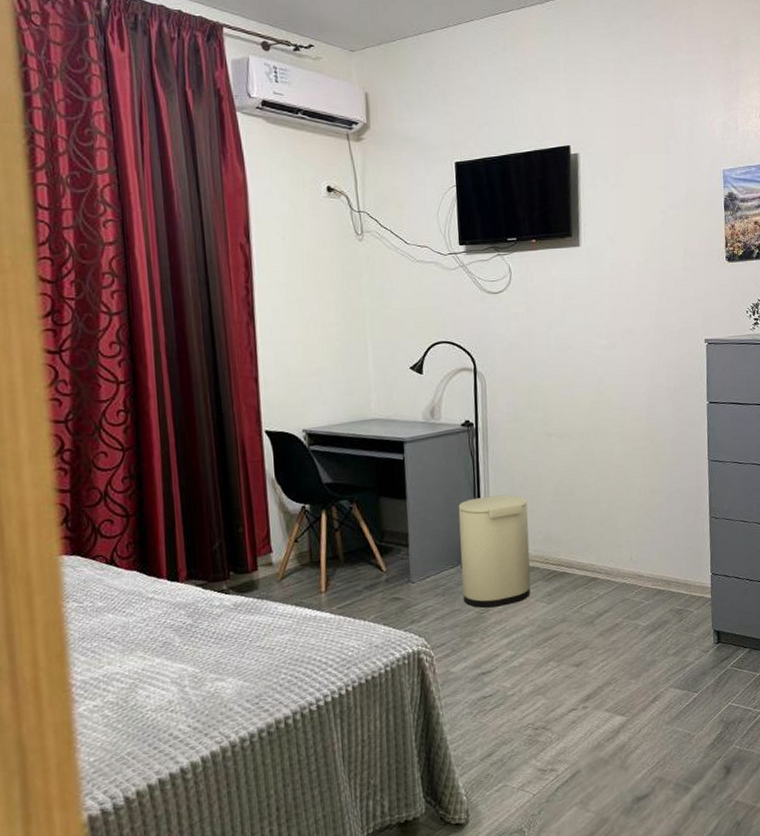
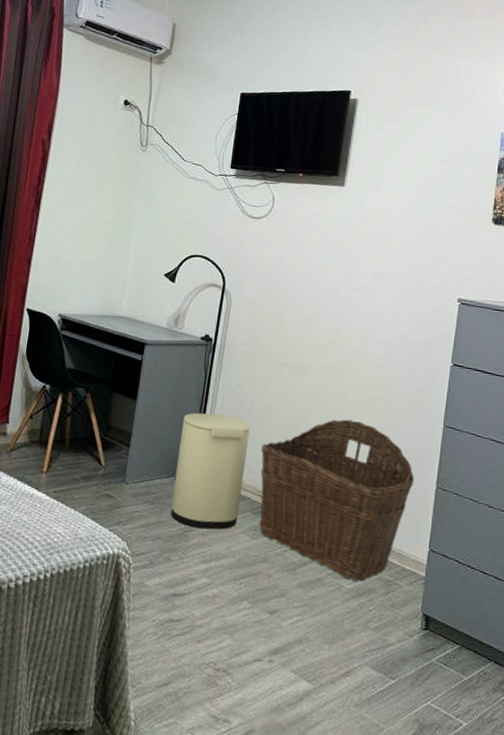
wicker basket: none [541,473,690,619] -> present [259,419,415,582]

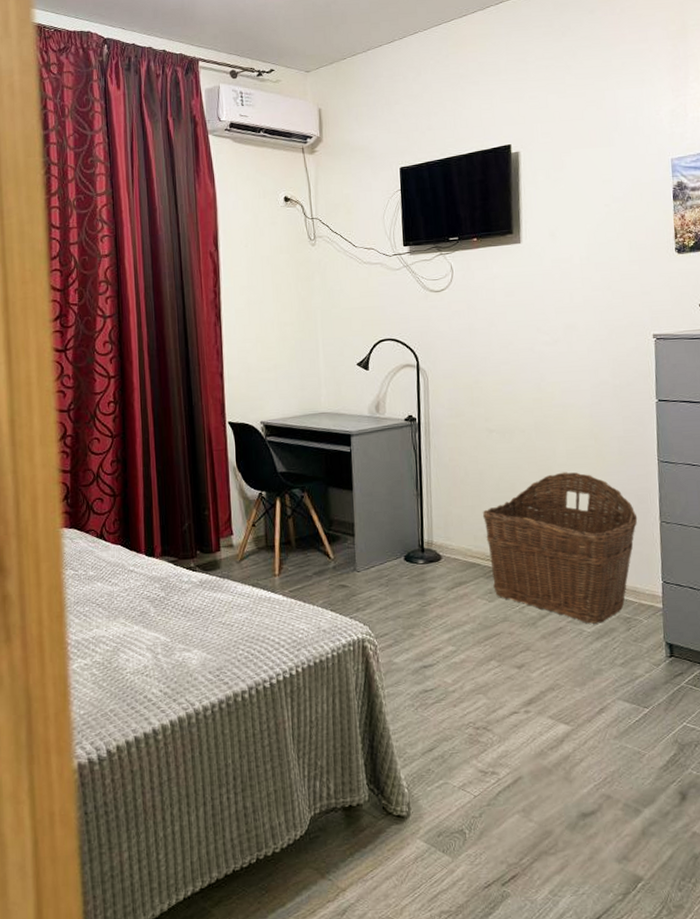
pedal bin: present [170,412,251,529] -> none [401,489,472,602]

